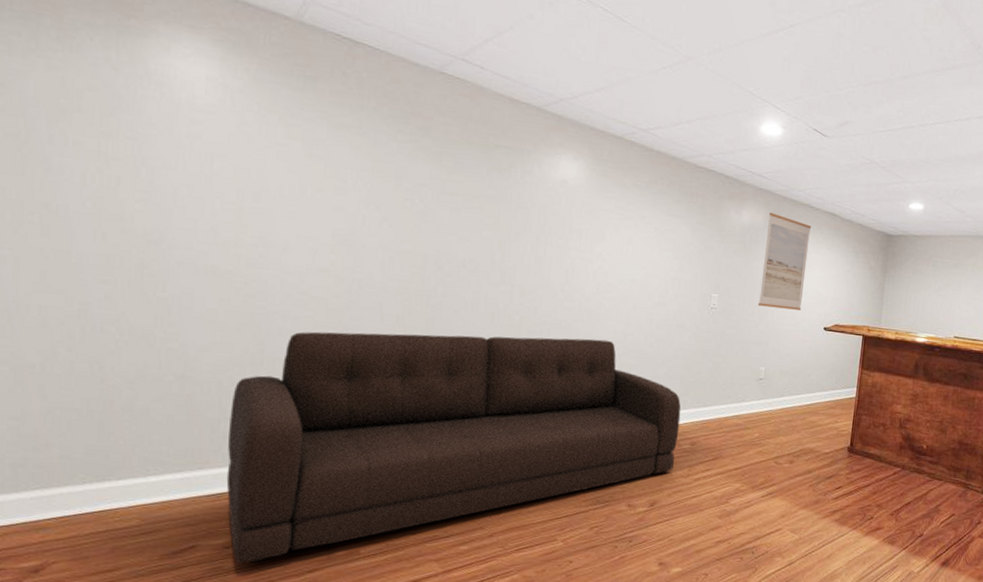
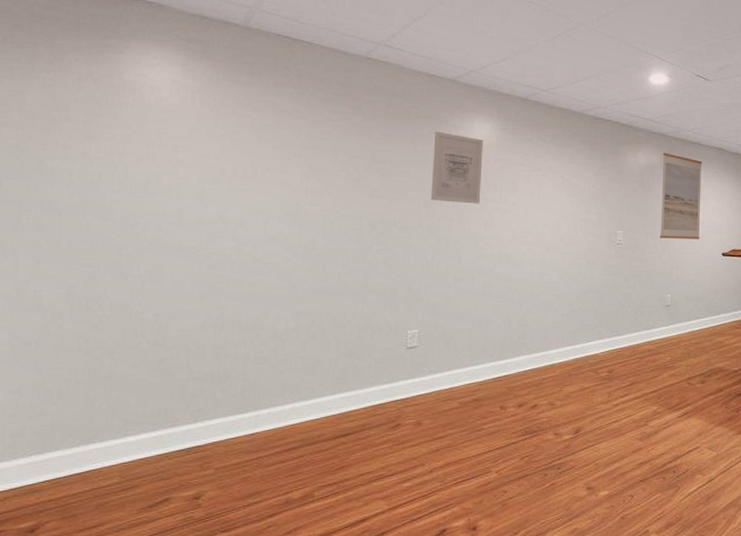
sofa: present [226,331,681,564] -> none [194,281,597,513]
wall art: none [506,165,570,251] -> present [430,131,483,204]

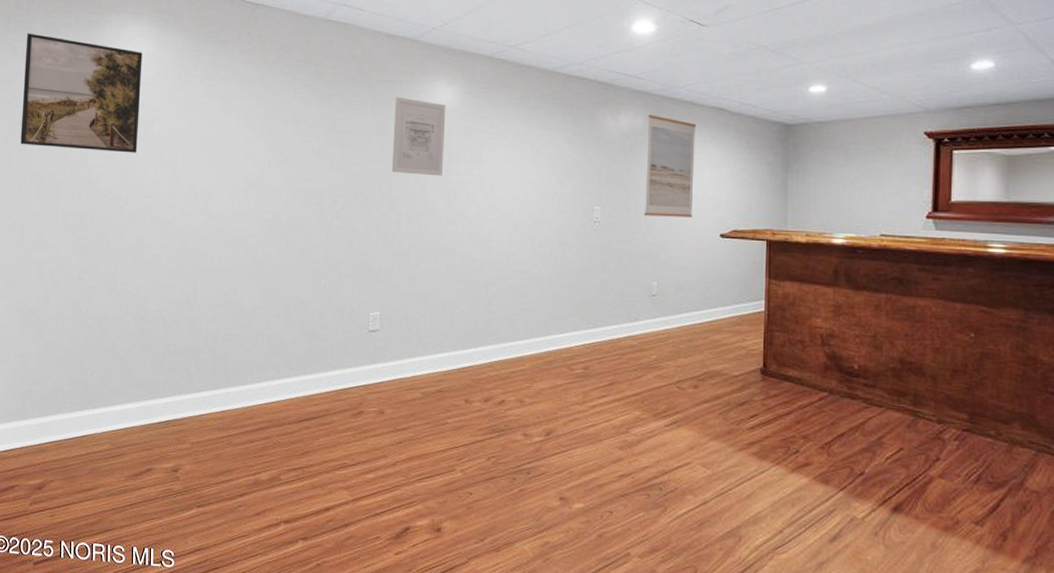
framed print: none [17,54,166,180] -> present [21,33,142,153]

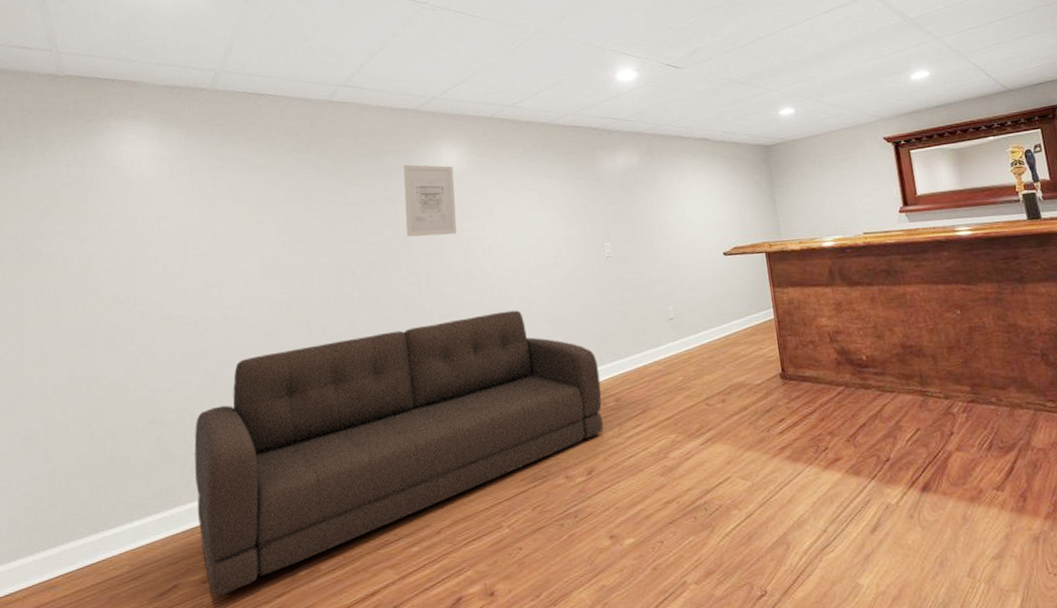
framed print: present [21,33,142,153] -> none [17,147,145,261]
sofa: none [172,262,571,486] -> present [194,310,603,597]
wall art: present [644,115,697,217] -> none [642,151,695,246]

